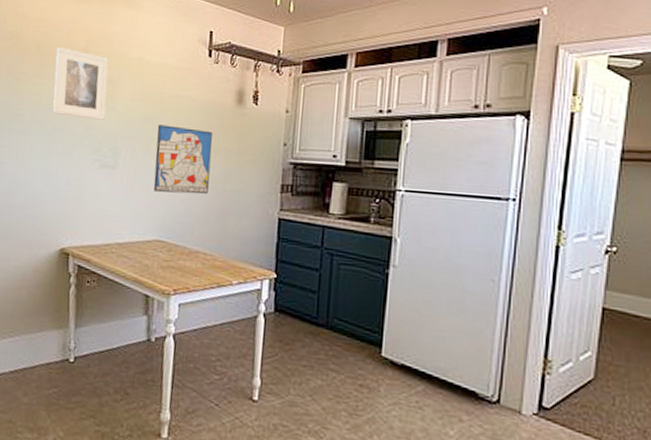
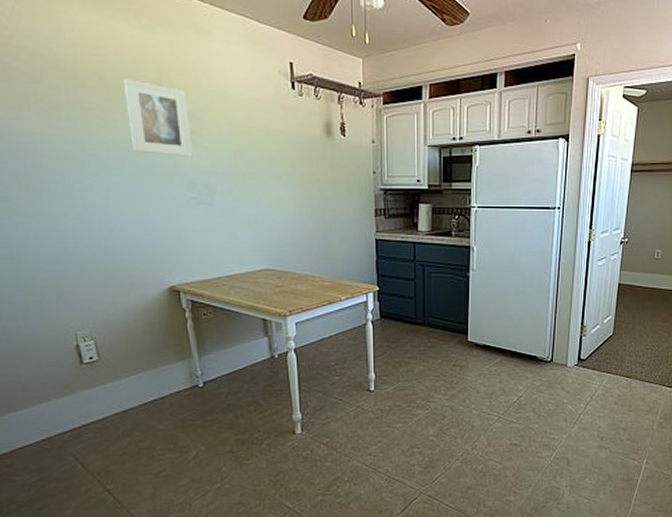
wall art: present [153,125,213,194] -> none [250,159,310,225]

